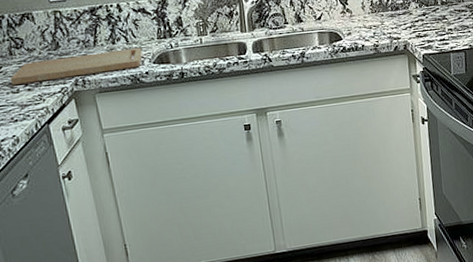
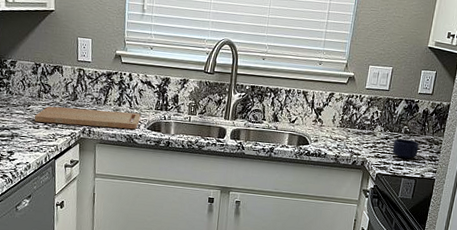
mug: none [432,10,460,33] -> present [392,138,419,159]

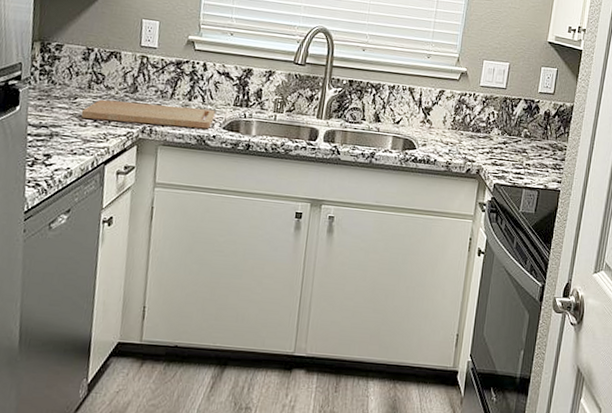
mug: present [392,138,419,159] -> none [511,143,541,167]

